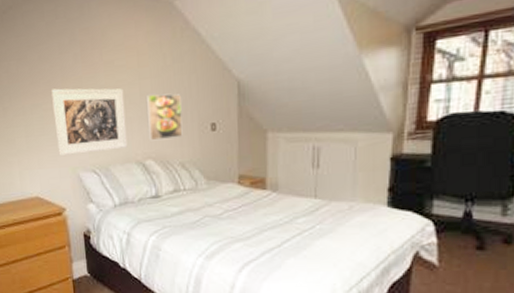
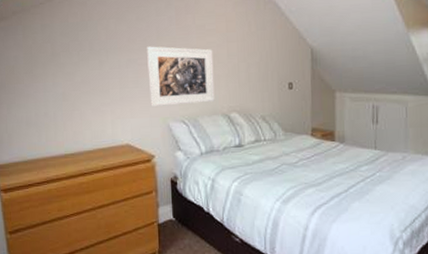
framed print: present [145,94,183,141] -> none [232,55,264,96]

